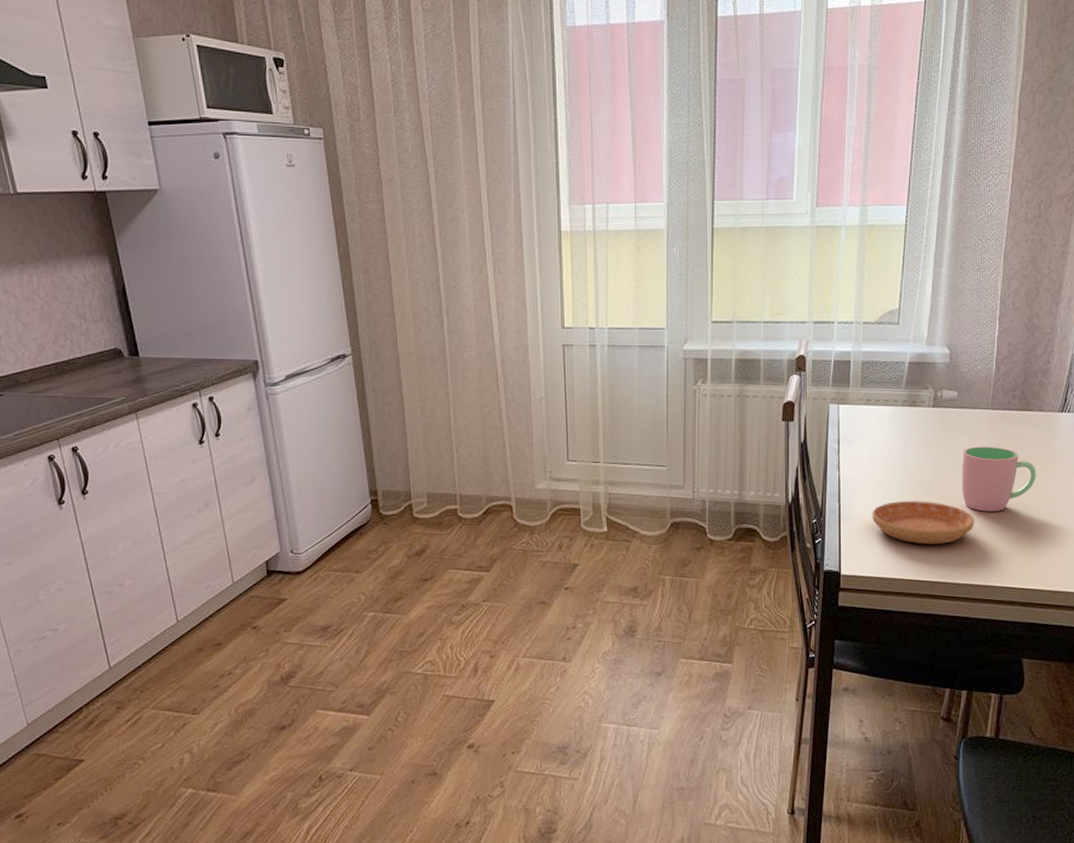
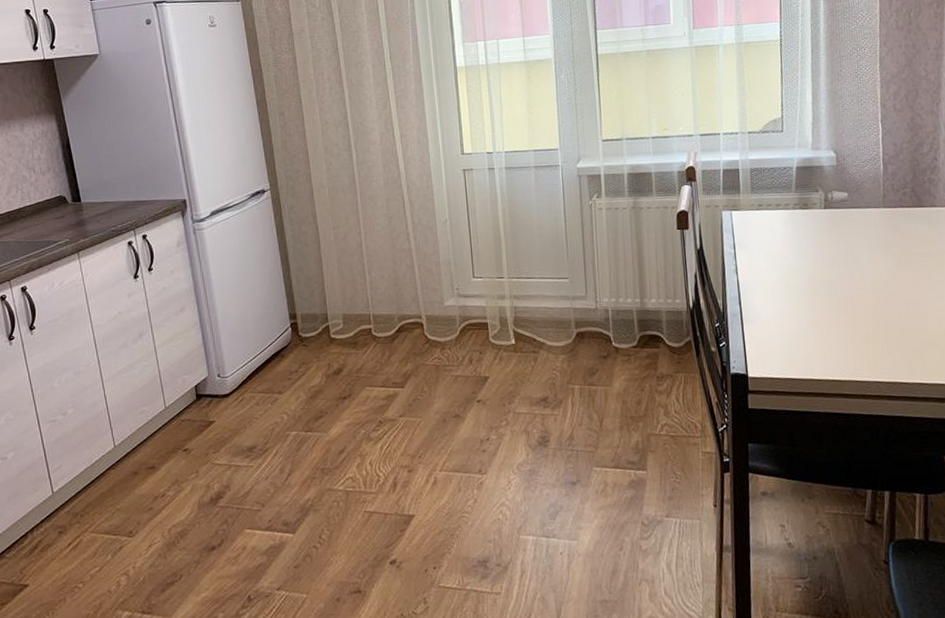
saucer: present [872,501,975,544] -> none [774,300,879,344]
cup: present [961,446,1036,512] -> none [859,243,937,308]

